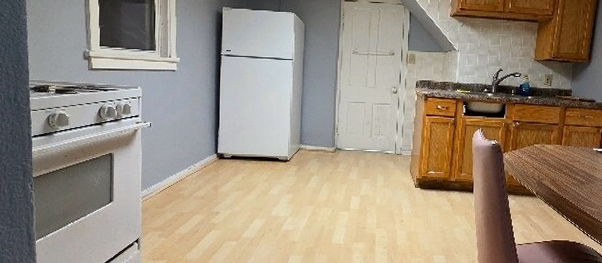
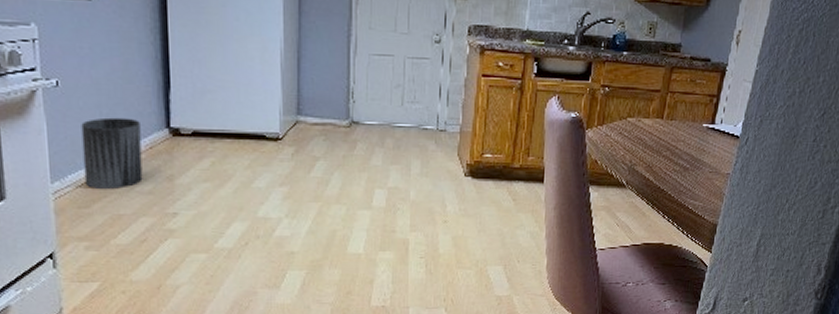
trash can: none [162,147,199,196] -> present [81,117,143,190]

